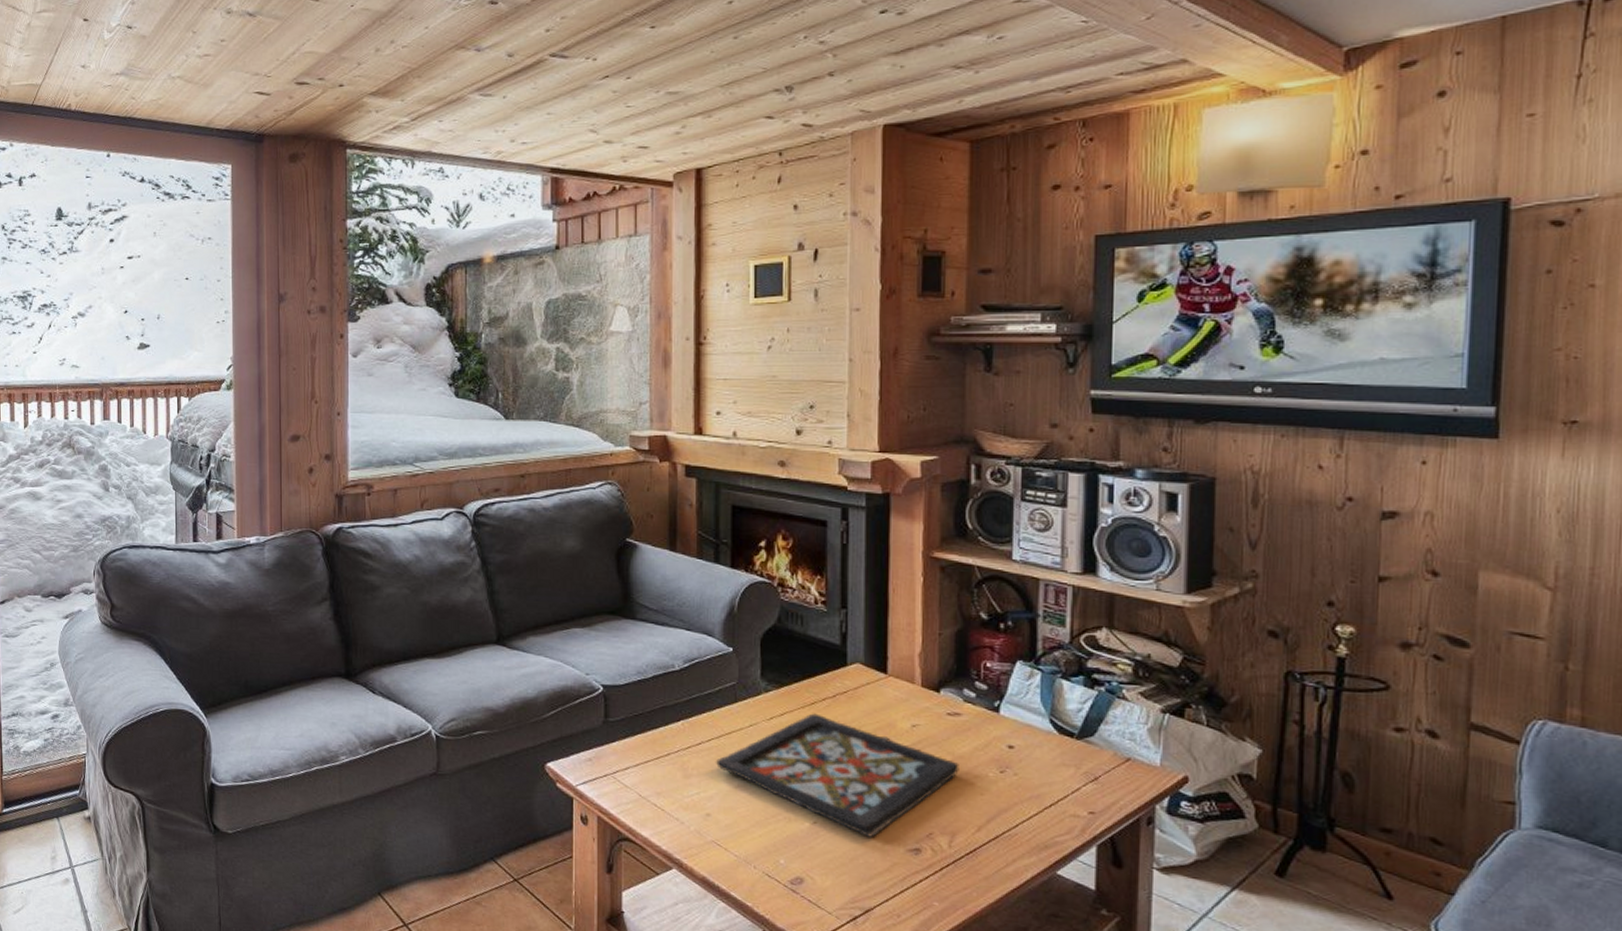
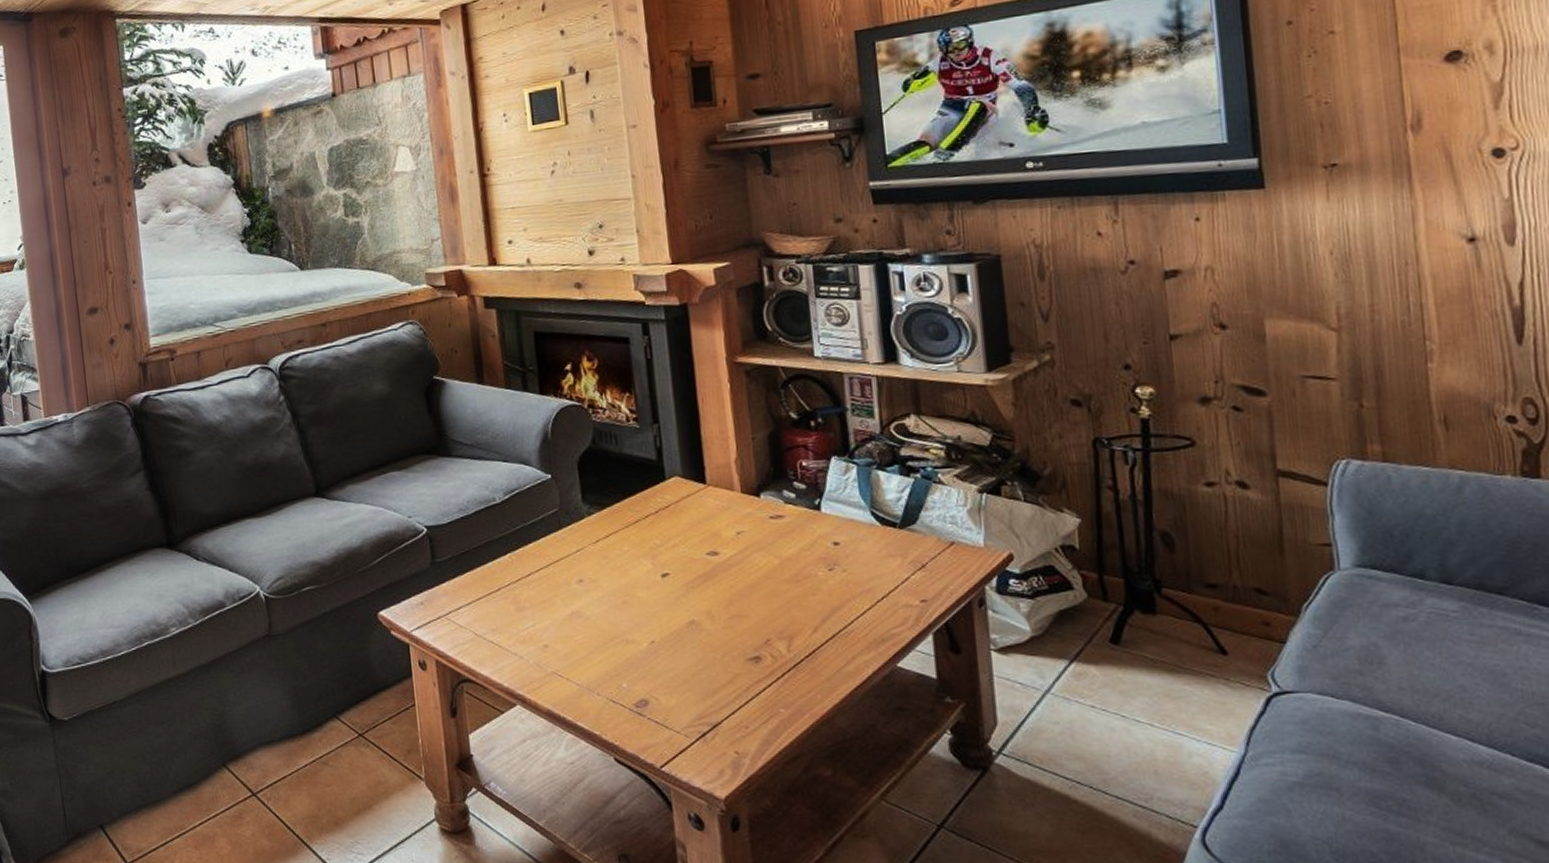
decorative tray: present [716,713,959,837] -> none [548,531,789,650]

